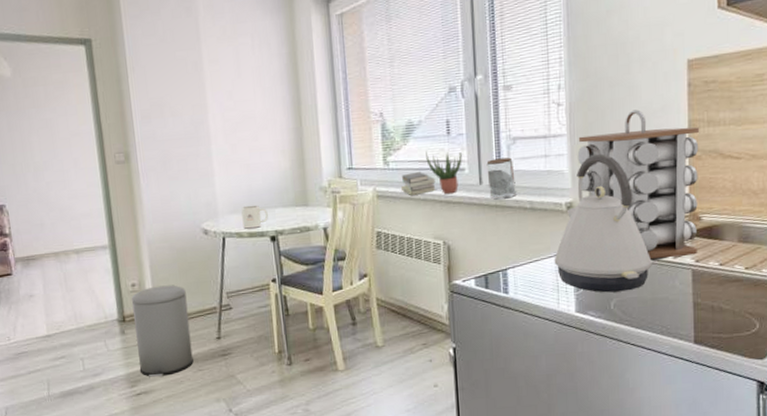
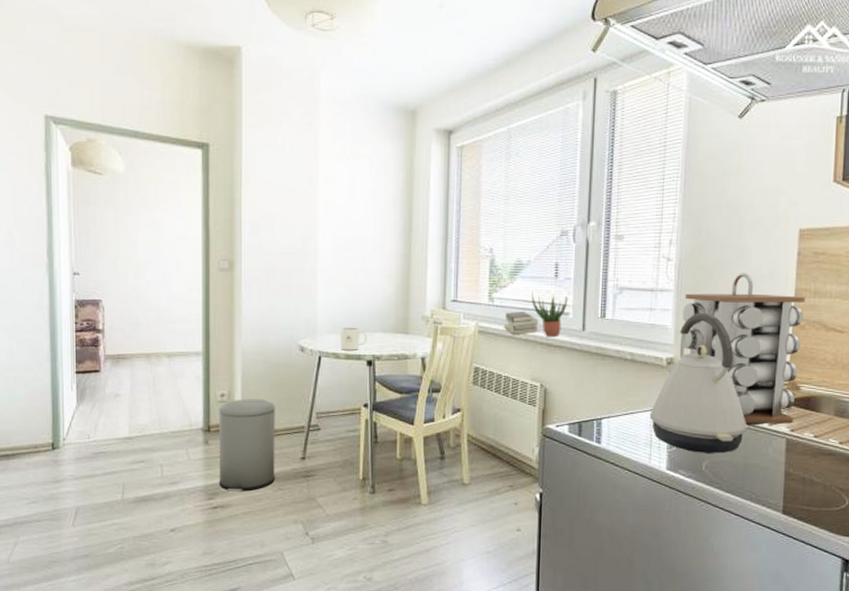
jar: present [486,157,516,200] -> none [591,306,619,348]

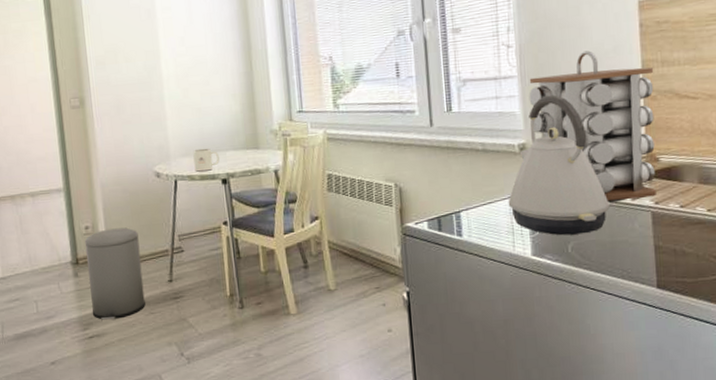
books: present [503,311,539,334] -> none [351,114,387,138]
potted plant: present [531,292,568,337] -> none [375,94,412,137]

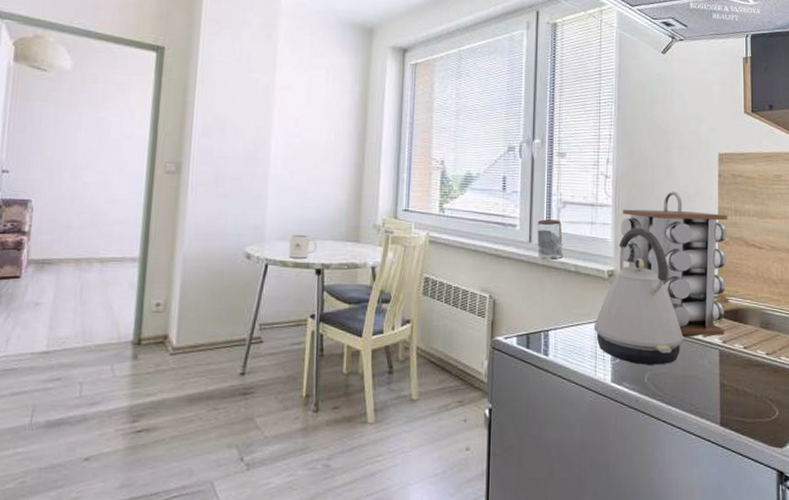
pedal bin: present [84,227,145,320] -> none [146,308,215,412]
jar: none [437,99,468,142] -> present [537,219,563,260]

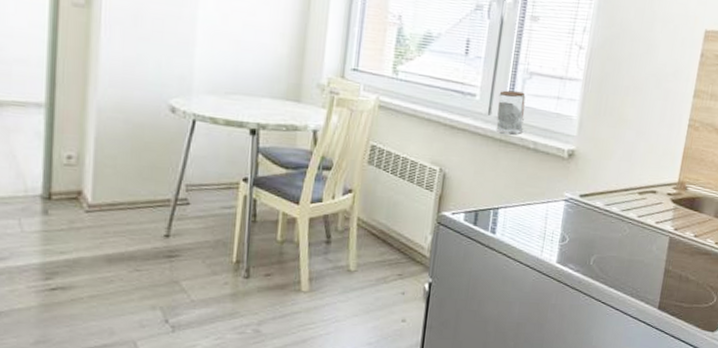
mug: present [289,234,317,259] -> none [220,88,252,117]
kettle: present [594,227,684,365] -> none [545,105,636,249]
spice rack: present [620,191,728,336] -> none [585,68,703,223]

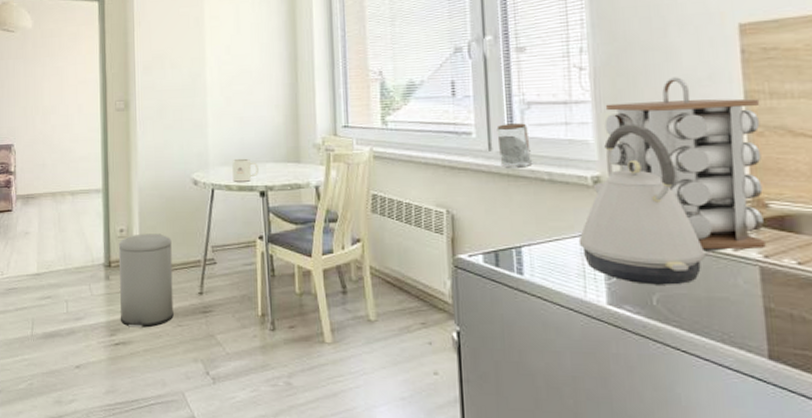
pedal bin: none [59,163,136,272] -> present [118,233,174,328]
mug: none [220,88,252,117] -> present [232,158,259,182]
kettle: none [545,105,636,249] -> present [578,124,705,285]
spice rack: none [585,68,703,223] -> present [604,77,766,250]

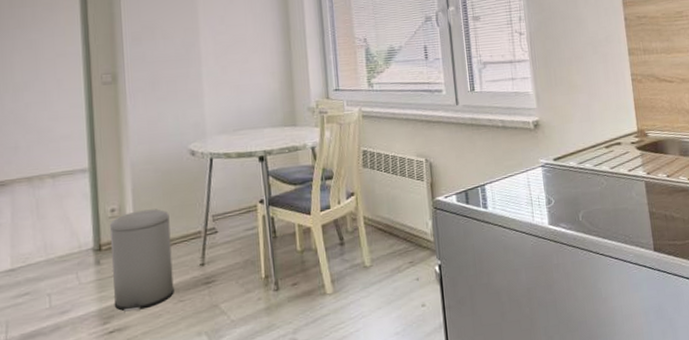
mug: present [232,158,259,182] -> none [230,125,257,149]
jar: present [496,123,532,168] -> none [461,80,489,119]
kettle: present [578,124,705,285] -> none [526,77,611,205]
spice rack: present [604,77,766,250] -> none [539,39,648,173]

